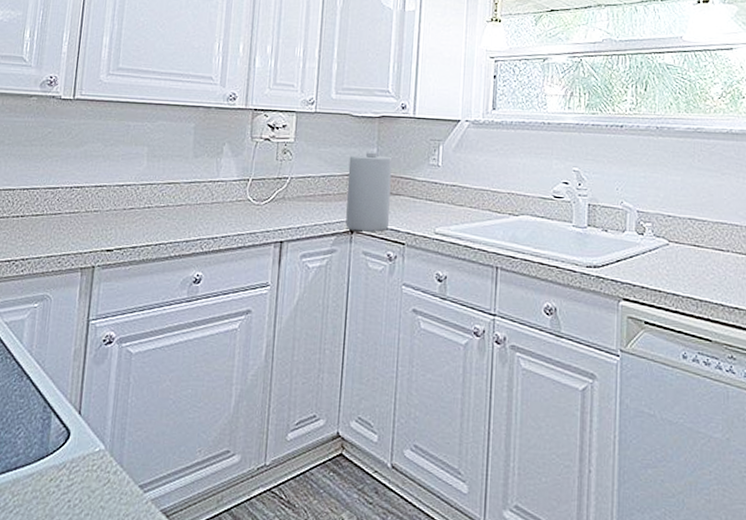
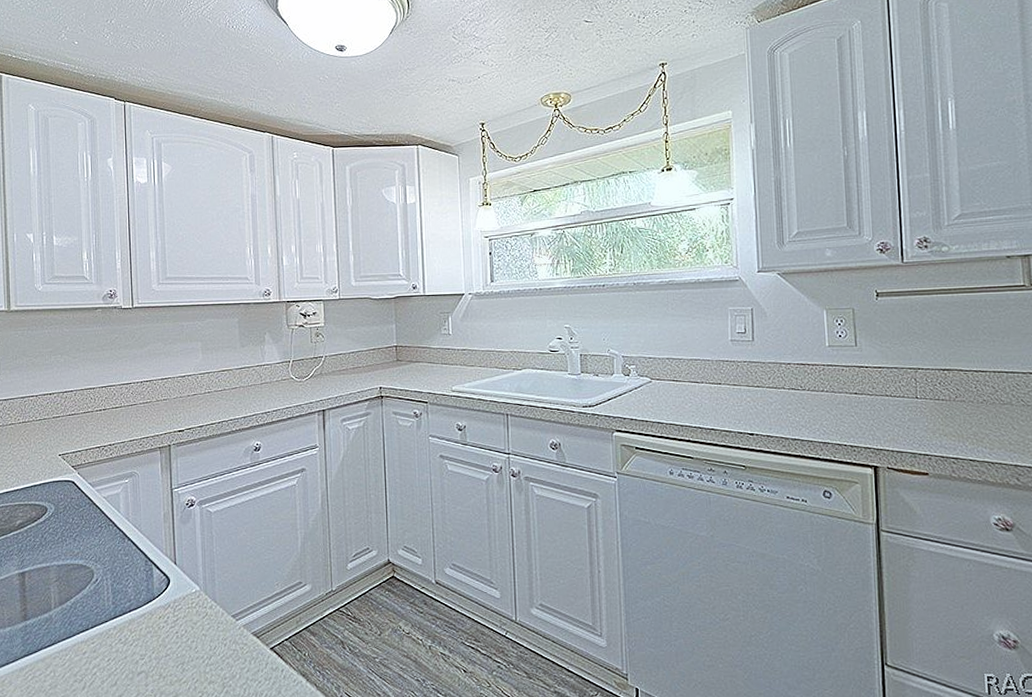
paper towel holder: present [345,152,393,232] -> none [373,328,412,396]

